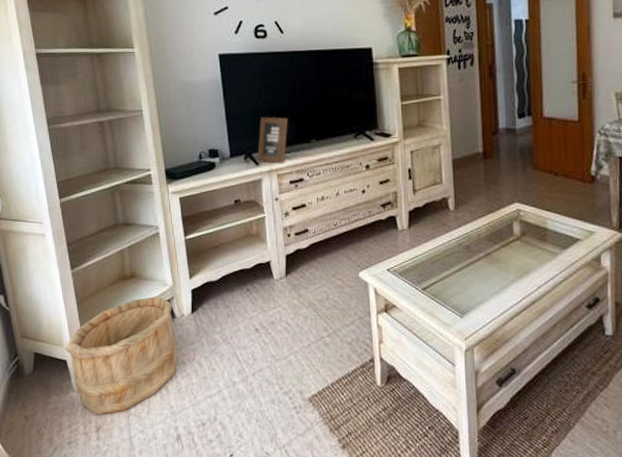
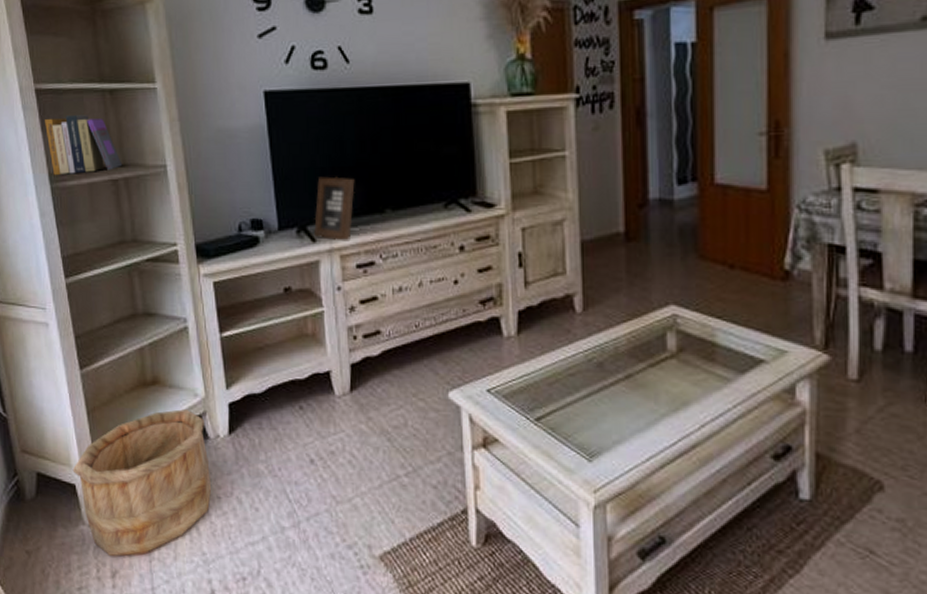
books: none [44,72,107,119] -> present [45,115,123,175]

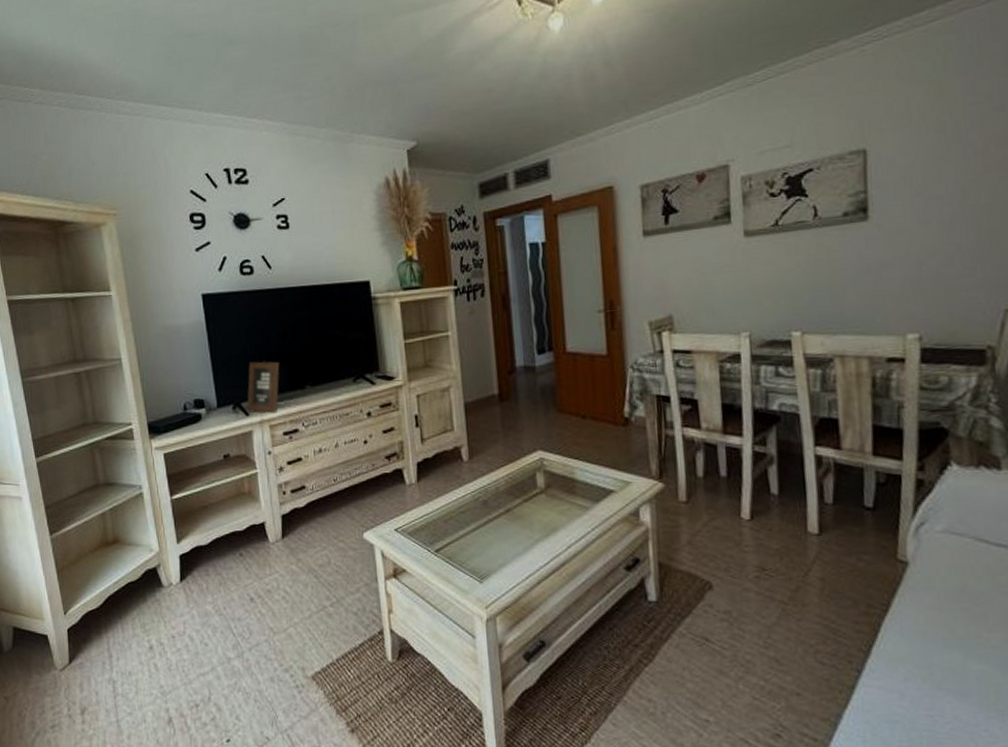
books: present [45,115,123,175] -> none [16,320,84,371]
wooden bucket: present [72,409,212,557] -> none [45,563,167,696]

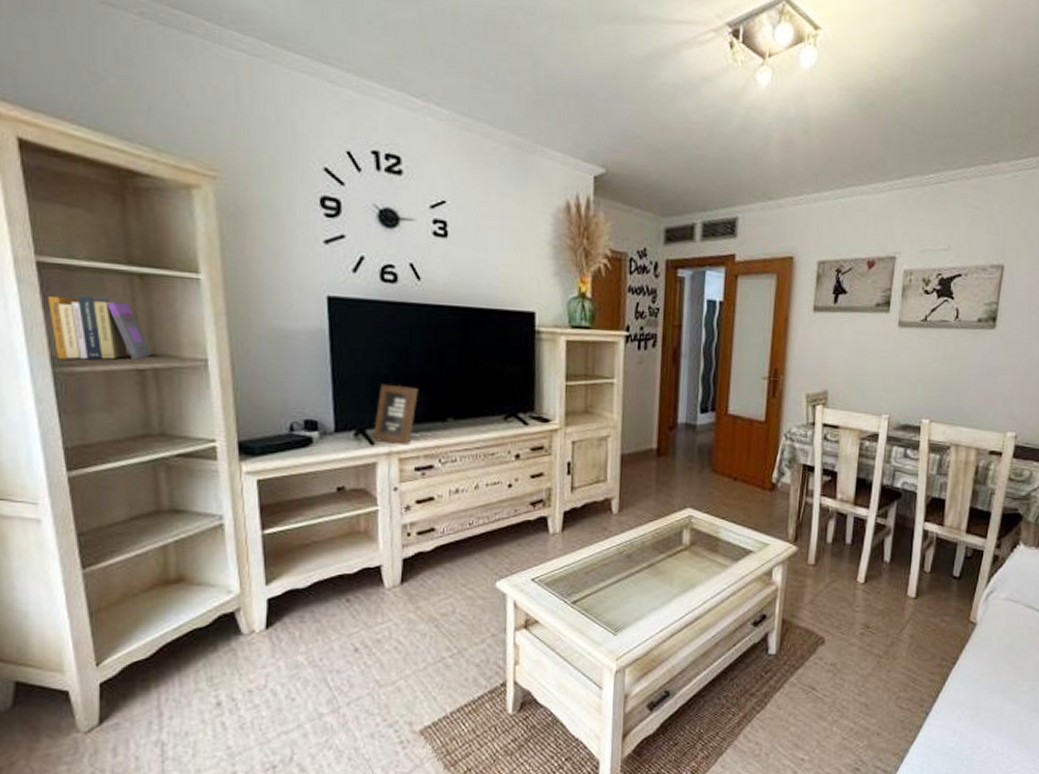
books: none [16,320,84,371] -> present [48,295,152,360]

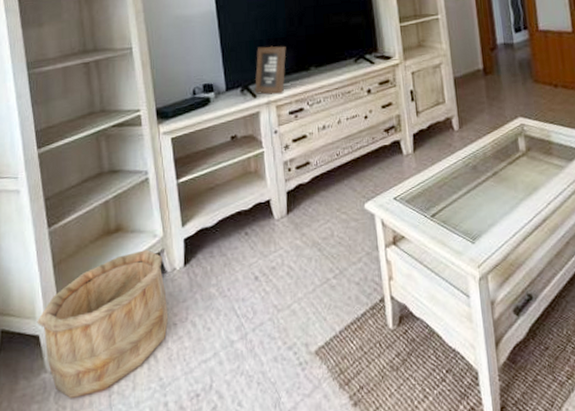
books: present [48,295,152,360] -> none [25,12,94,63]
wooden bucket: none [65,607,243,762] -> present [37,250,169,399]

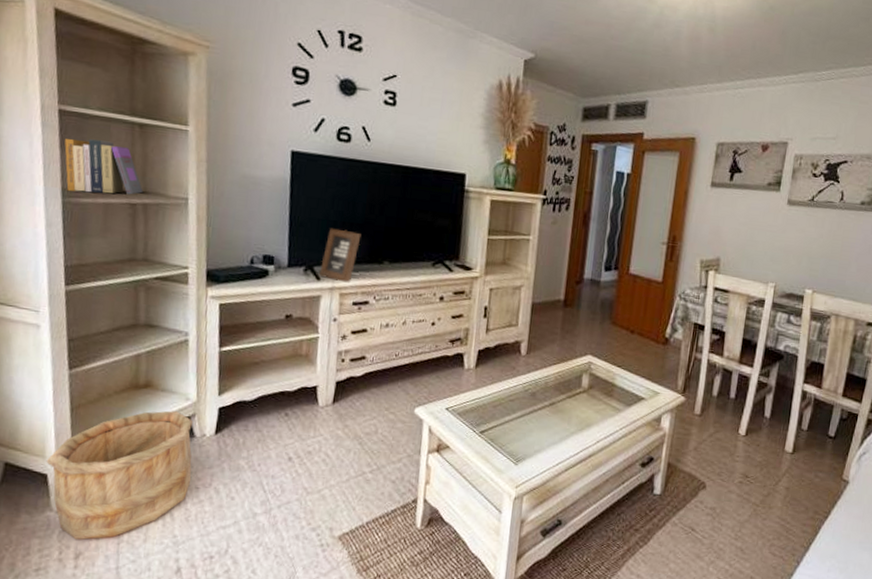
books: none [25,12,94,63] -> present [64,138,144,195]

